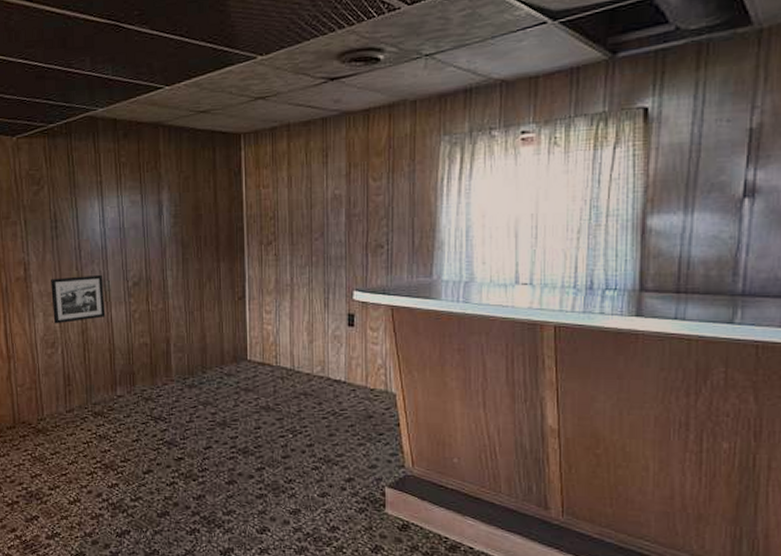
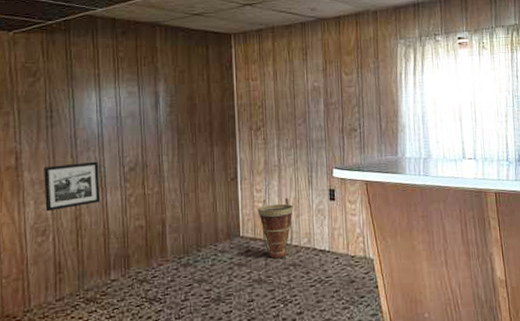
basket: none [266,322,306,386] -> present [257,198,293,259]

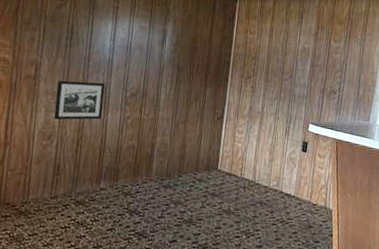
basket: present [257,198,293,259] -> none [236,141,269,195]

